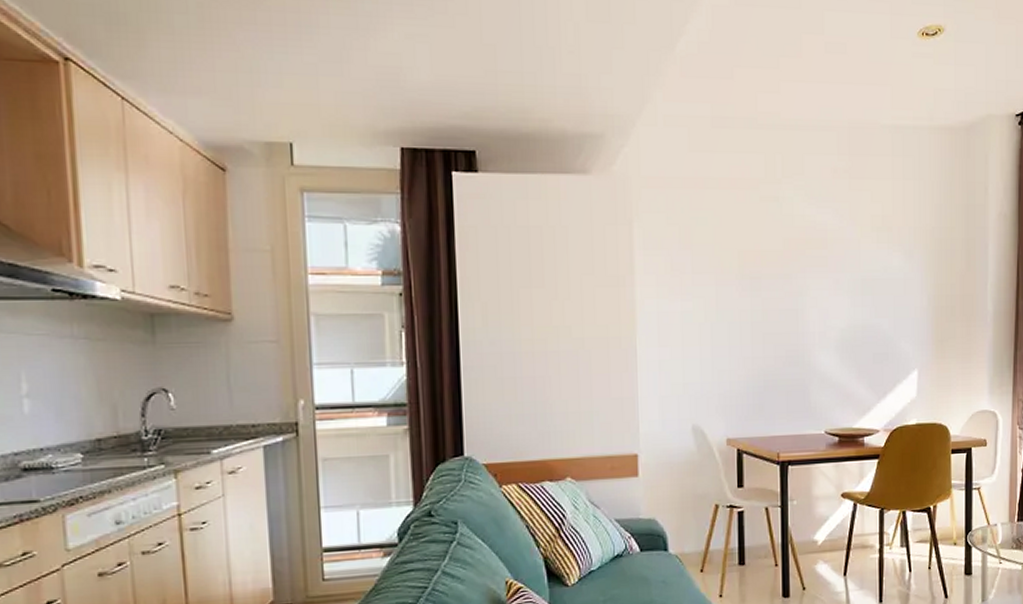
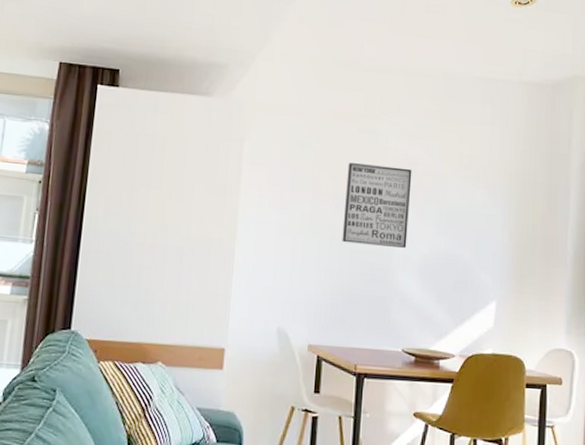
wall art: none [752,236,822,326] -> present [342,163,412,248]

